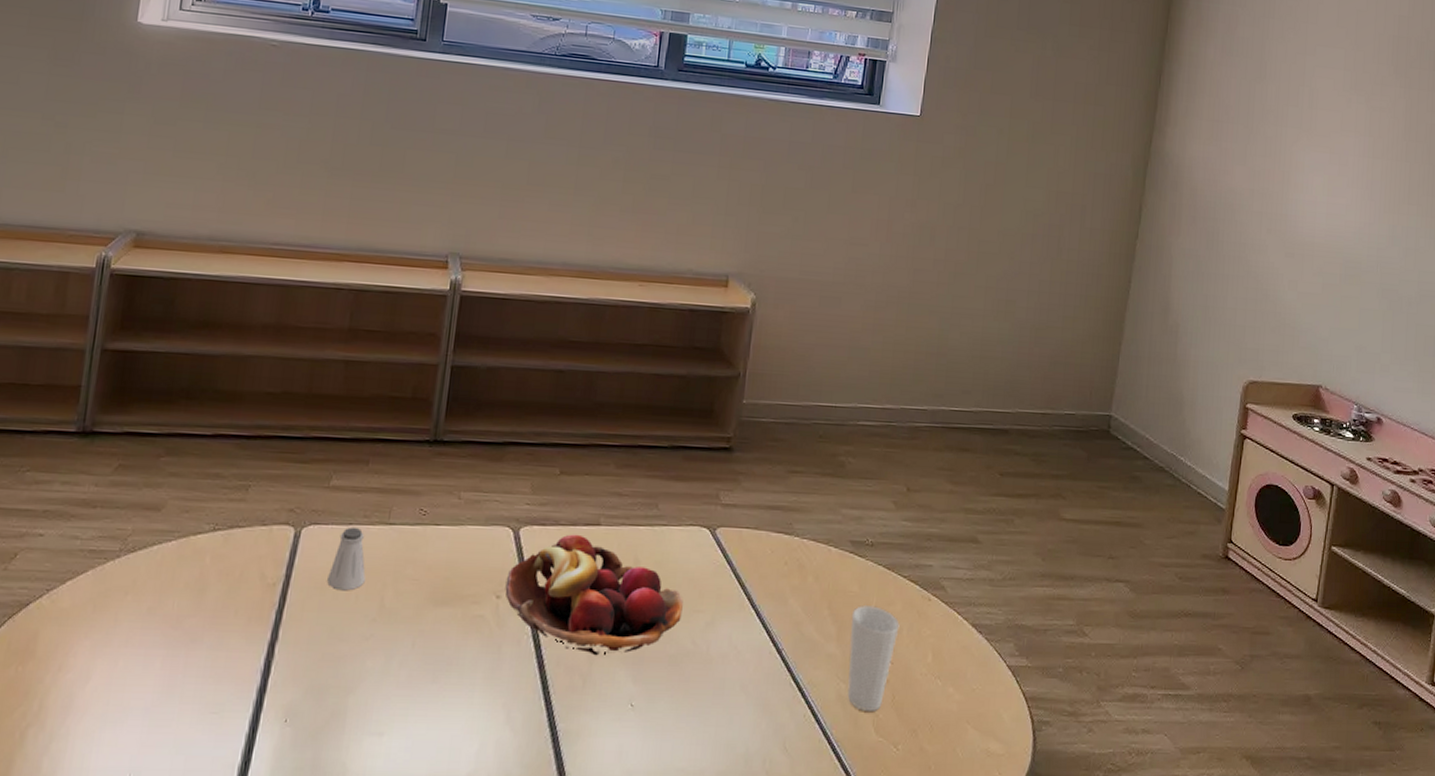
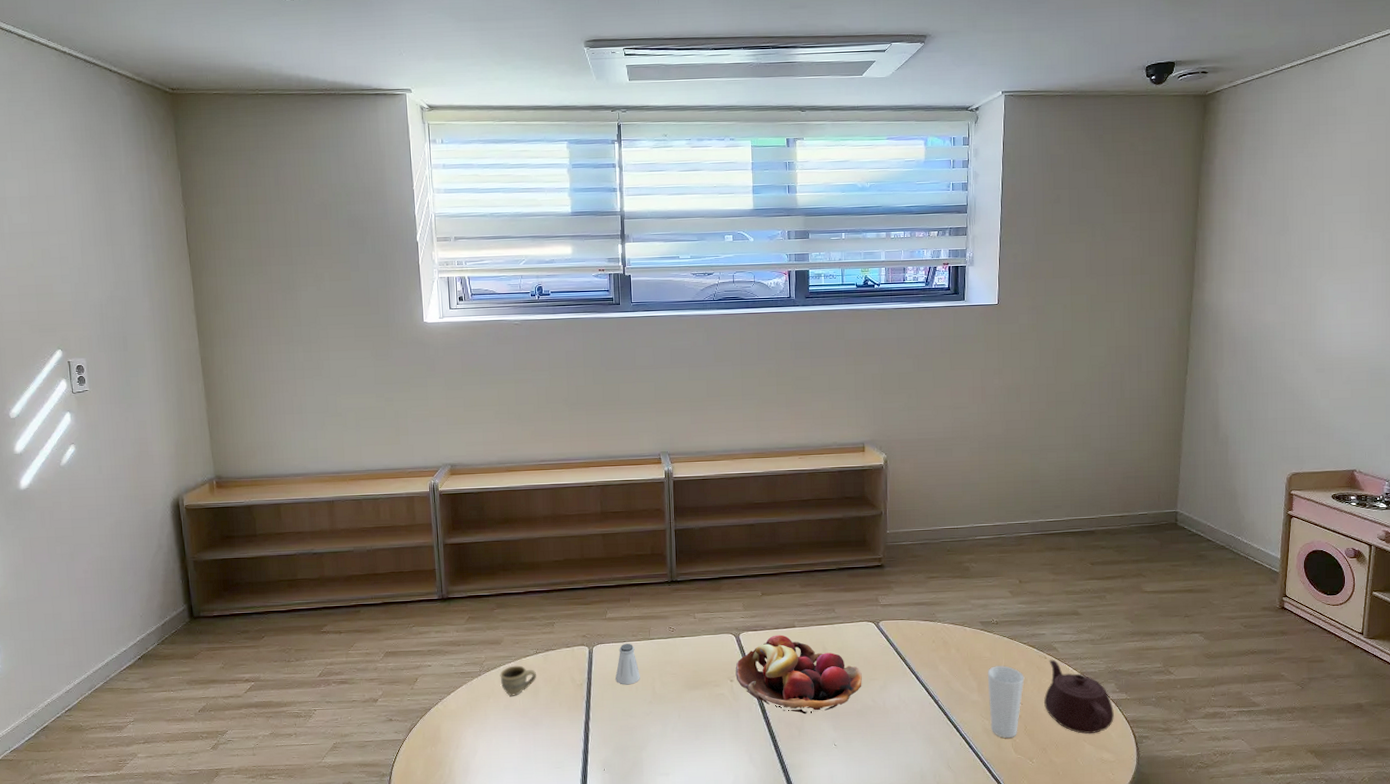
cup: none [149,546,209,594] -> present [500,665,537,696]
teapot: none [921,603,1010,714] -> present [1044,659,1114,734]

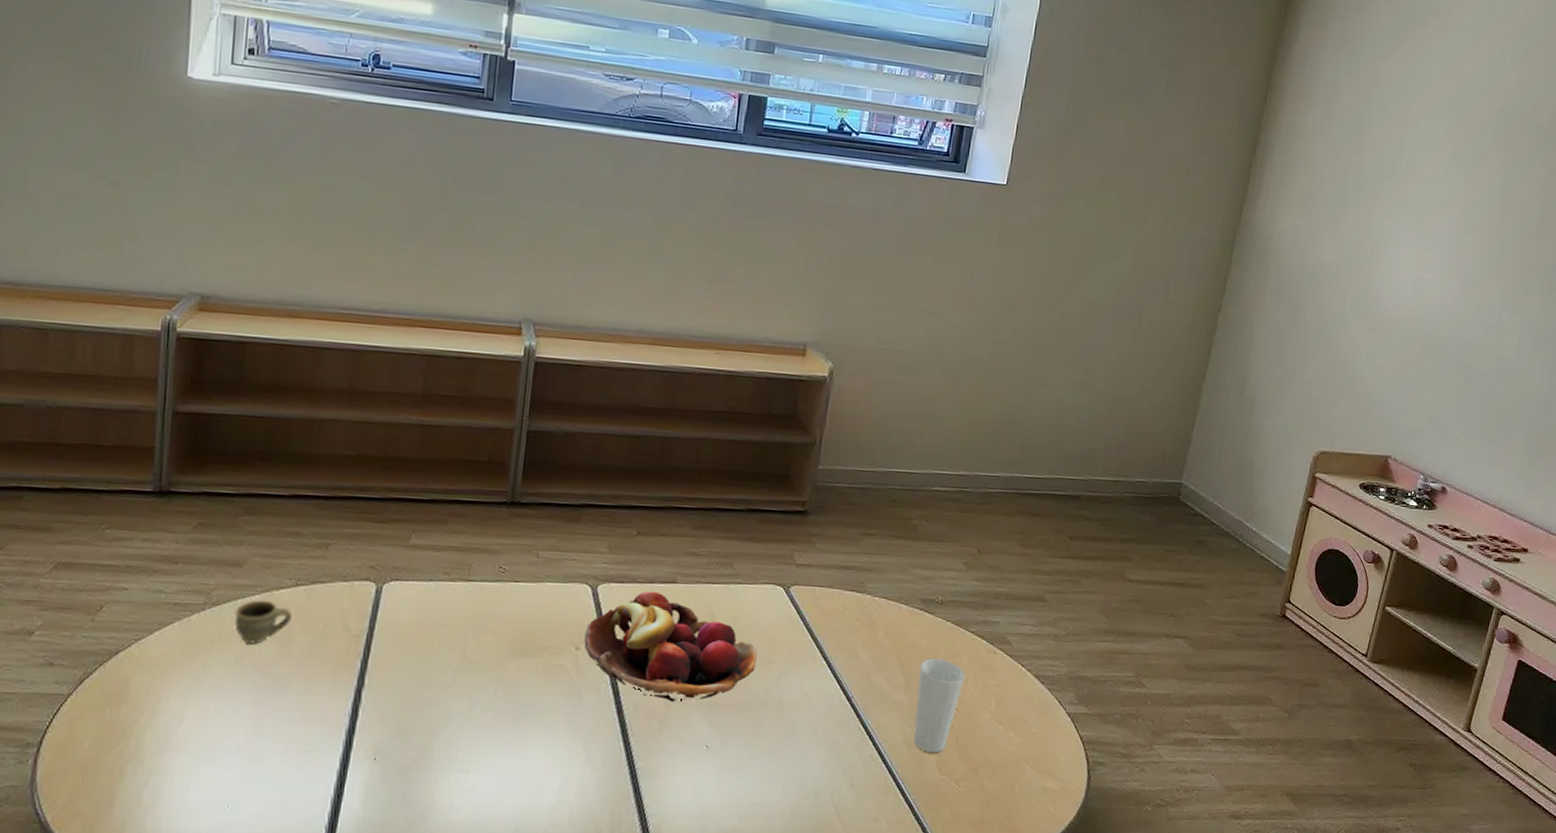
saltshaker: present [615,643,640,685] -> none [410,583,448,642]
teapot: present [1044,659,1114,734] -> none [984,656,1068,755]

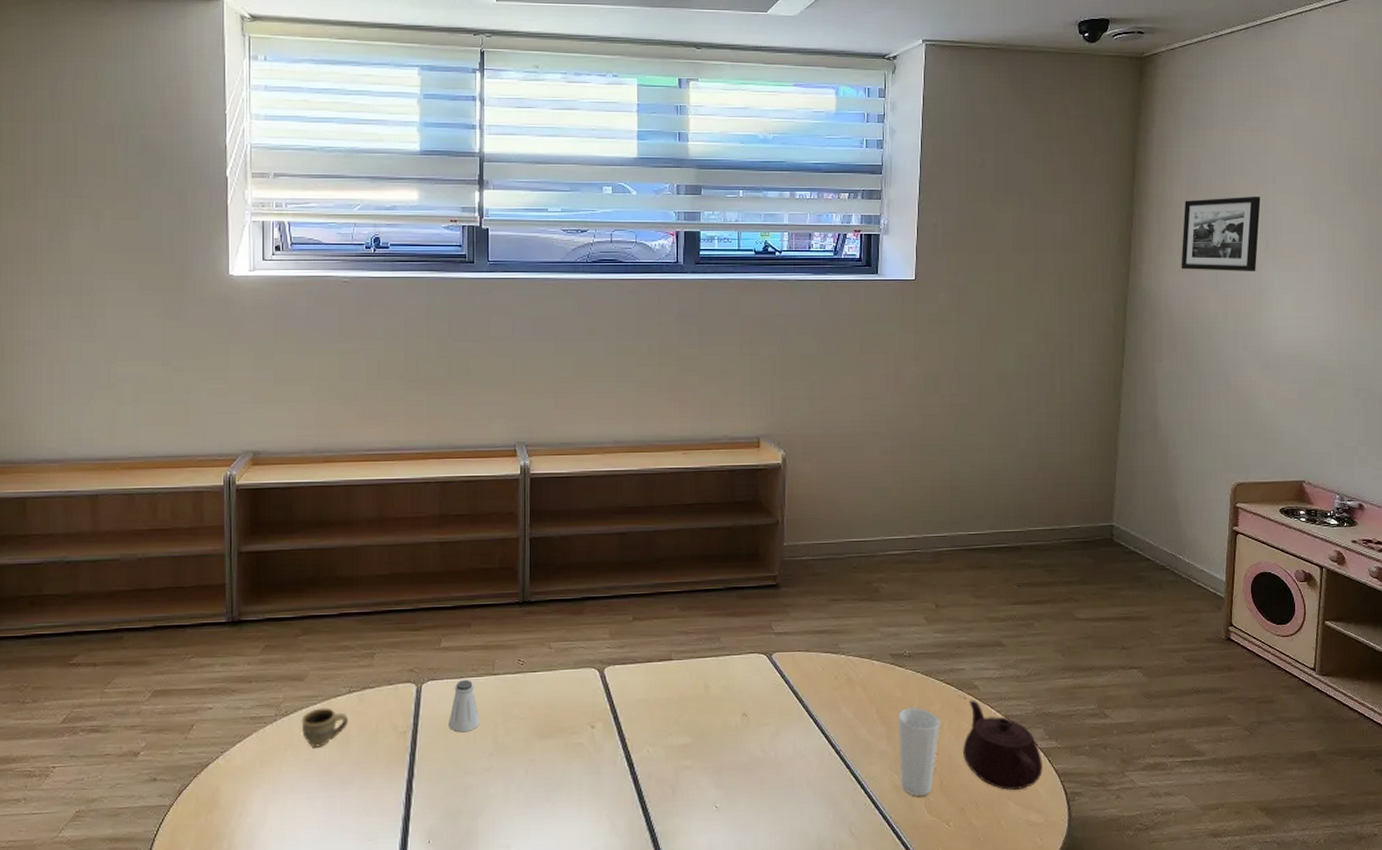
saltshaker: none [410,583,448,642] -> present [449,679,480,733]
fruit basket: present [584,591,757,703] -> none [598,669,750,769]
teapot: none [984,656,1068,755] -> present [963,700,1043,791]
picture frame: none [1300,132,1398,223] -> present [1181,196,1261,272]

